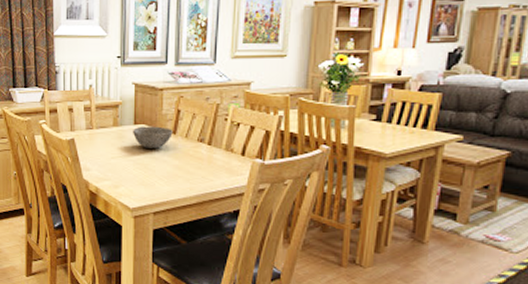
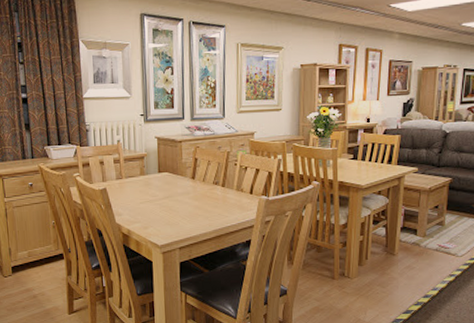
bowl: present [133,126,173,149] -> none [158,173,192,193]

